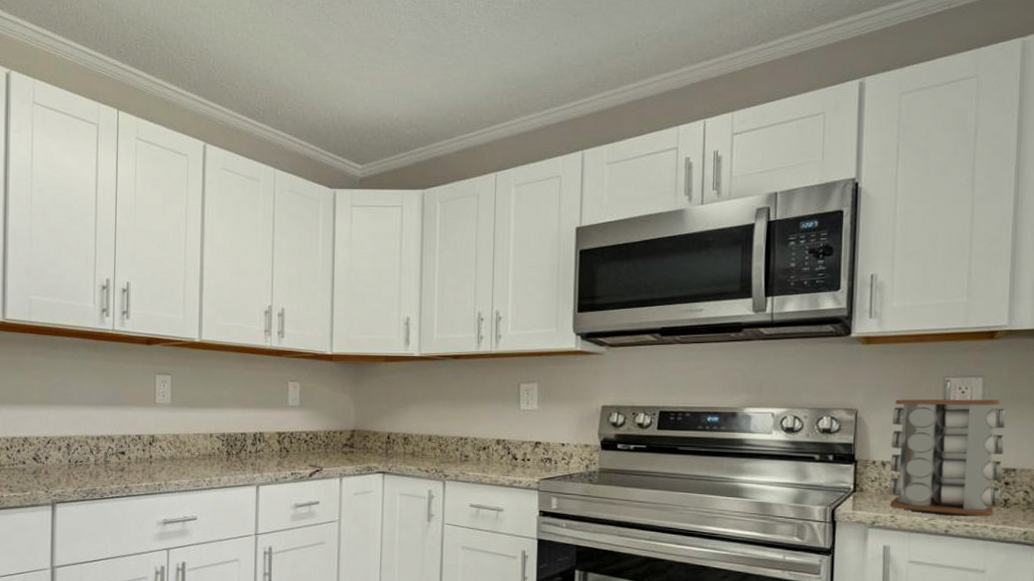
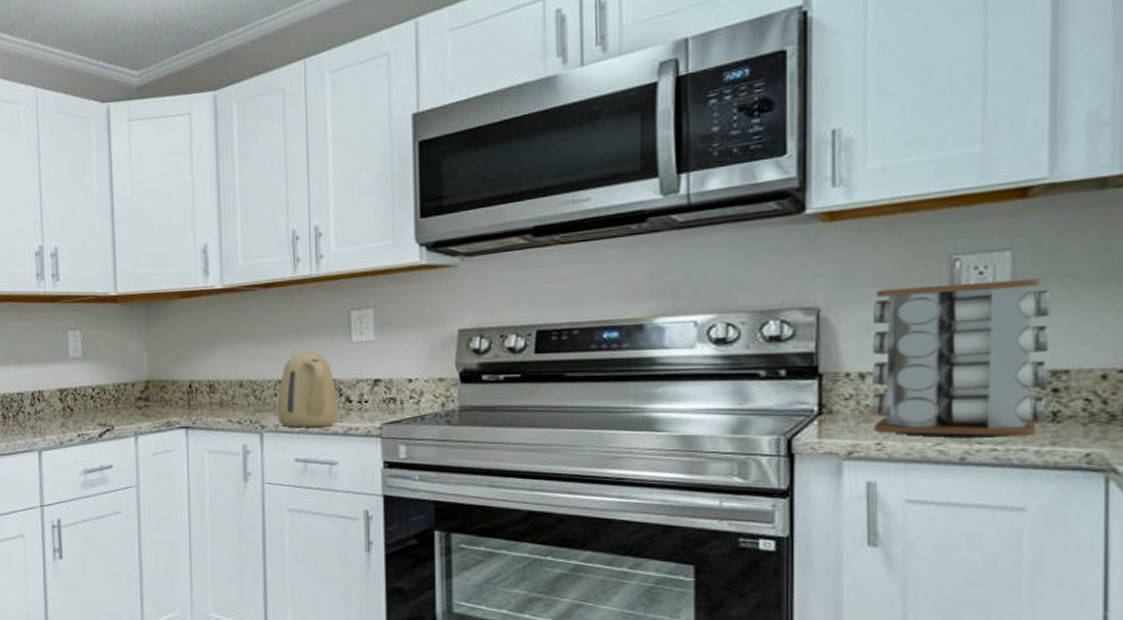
kettle: none [457,415,506,479] -> present [277,351,338,428]

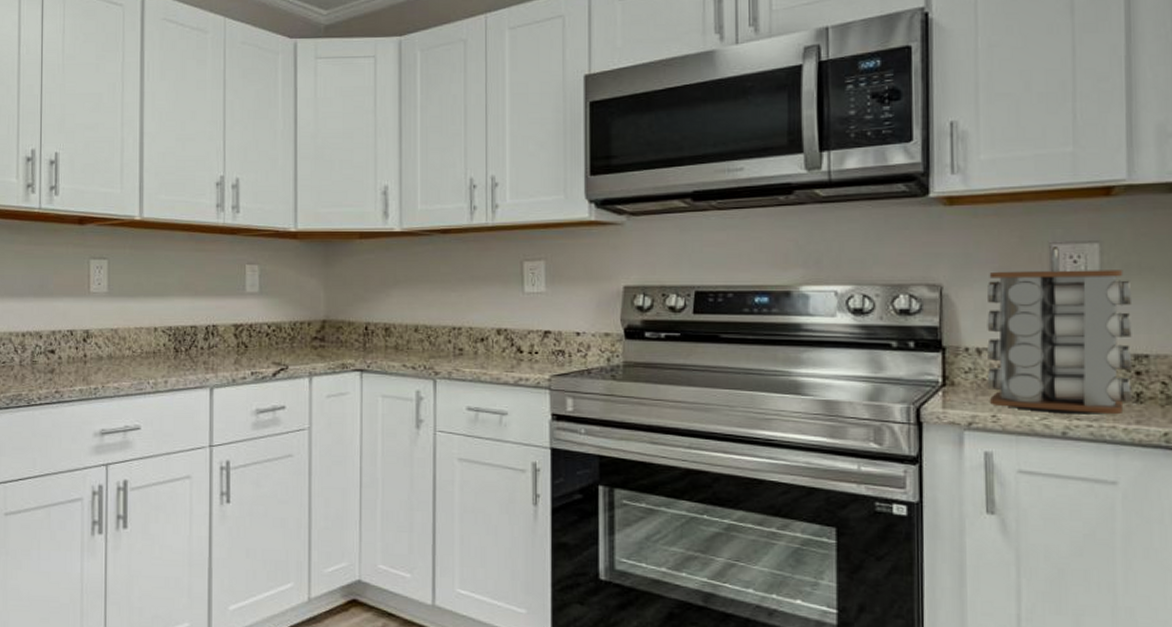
kettle: present [277,351,338,428] -> none [450,299,509,376]

